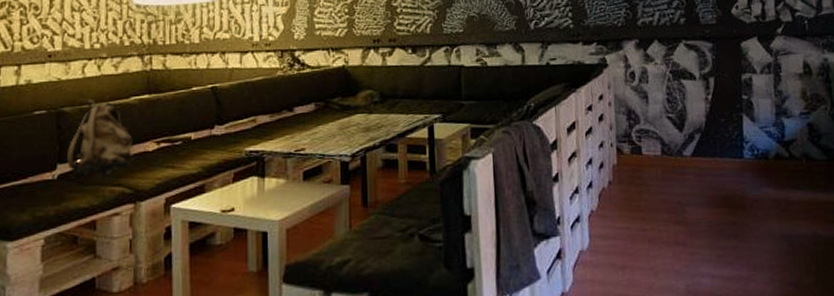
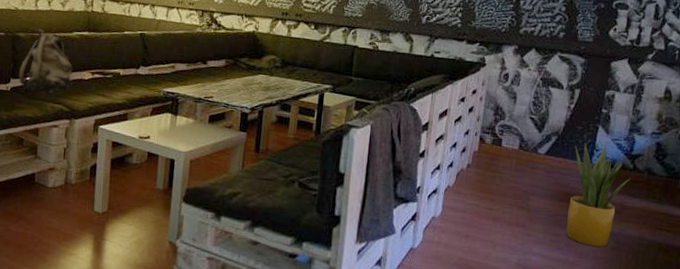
planter: none [721,132,789,255] -> present [566,142,630,247]

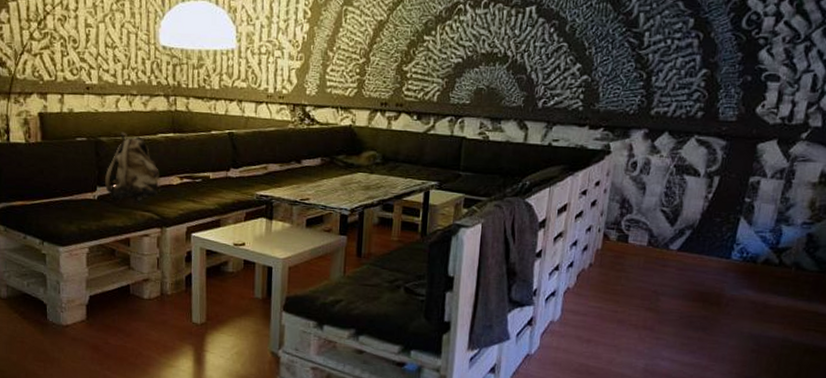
planter: present [566,142,630,247] -> none [699,235,775,350]

